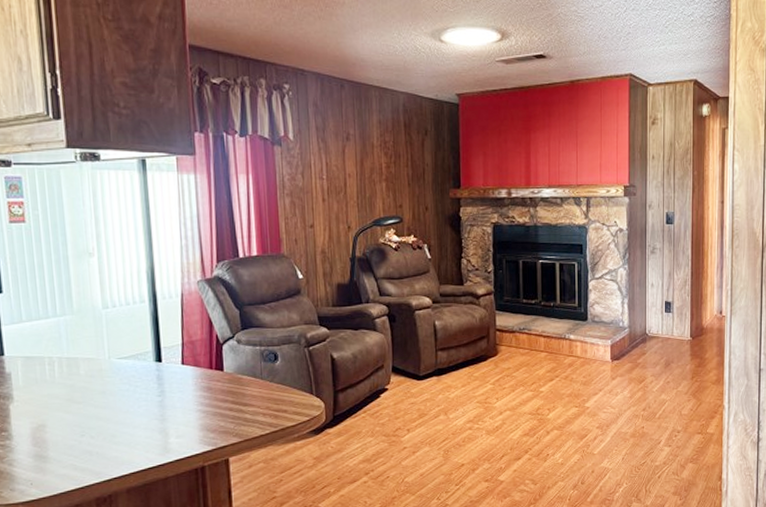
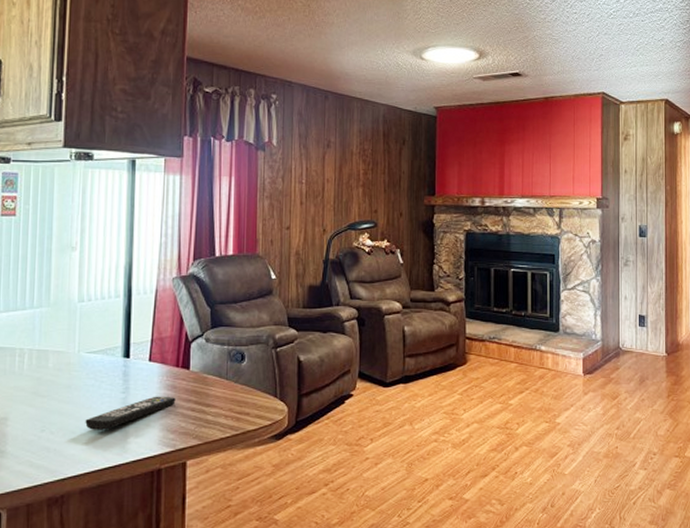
remote control: none [124,397,213,433] -> present [85,396,176,430]

